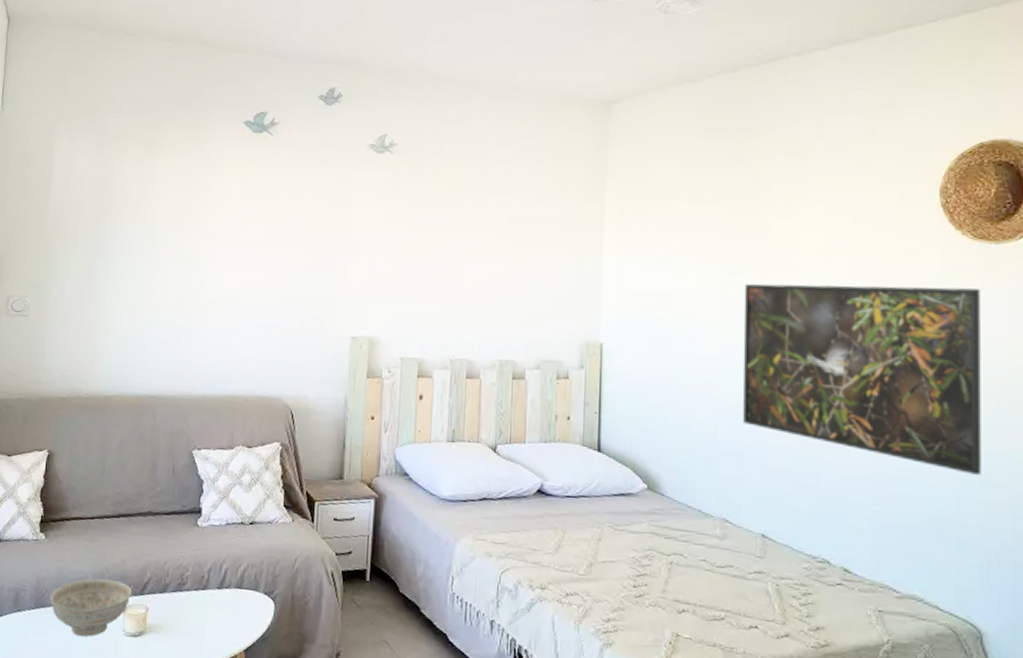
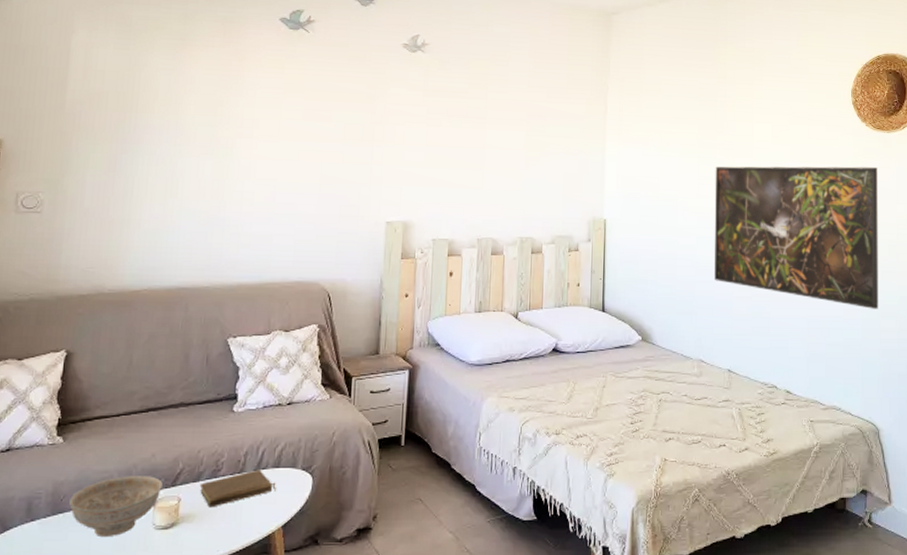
book: none [165,588,239,622] -> present [199,470,276,508]

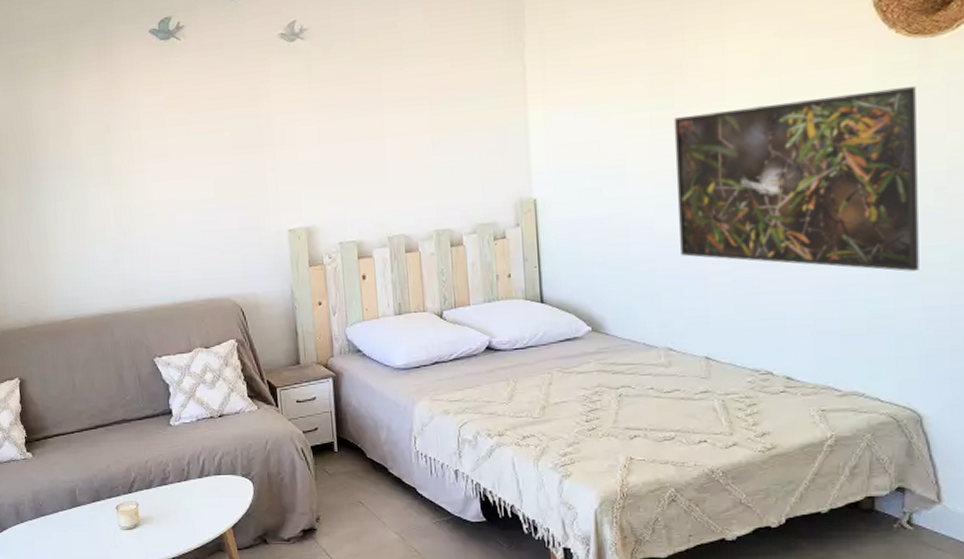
decorative bowl: present [69,475,163,536] -> none [47,483,121,535]
book: present [199,470,276,508] -> none [152,477,221,511]

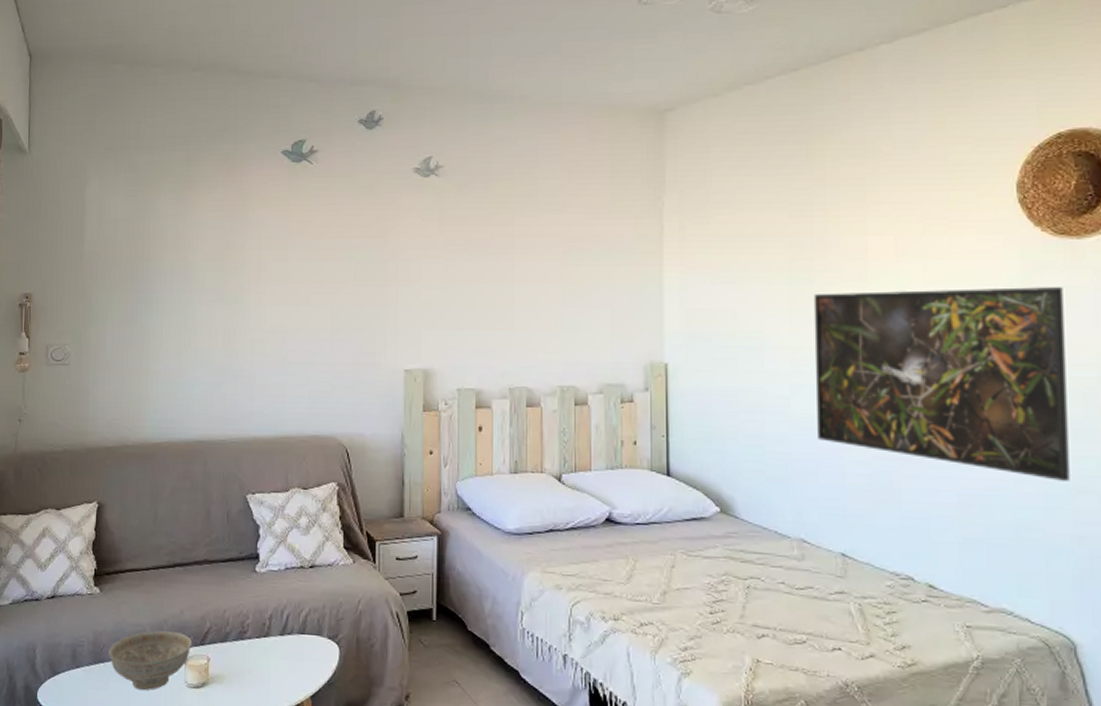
decorative bowl: none [47,483,121,535] -> present [109,630,192,690]

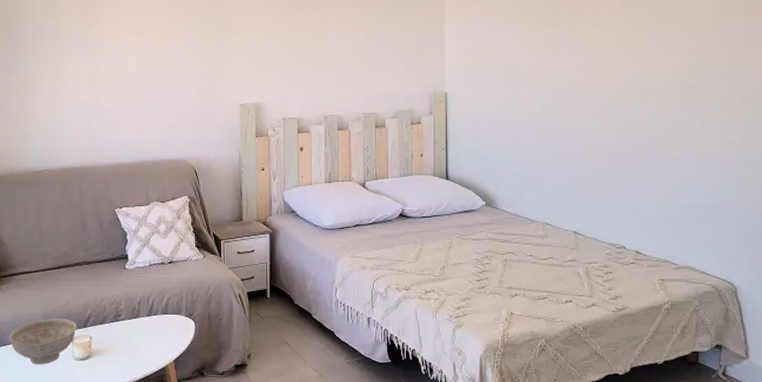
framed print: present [813,287,1070,481] -> none [558,25,743,171]

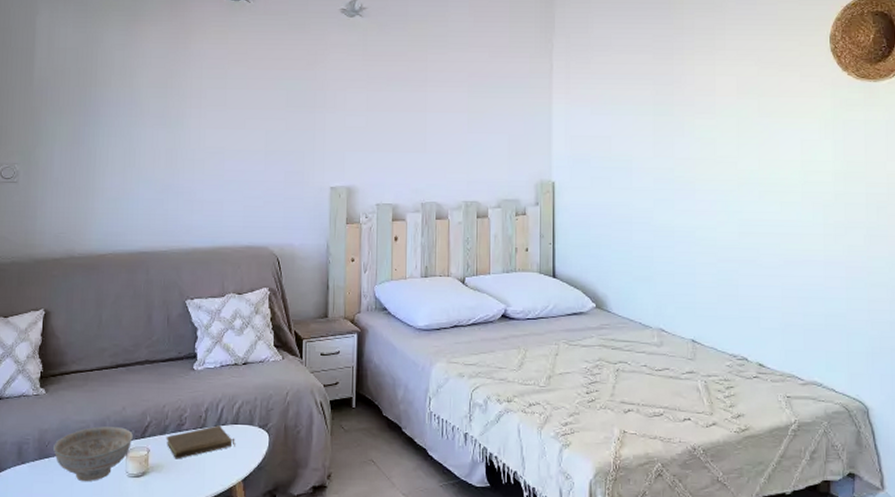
book: none [105,315,166,345] -> present [166,425,235,459]

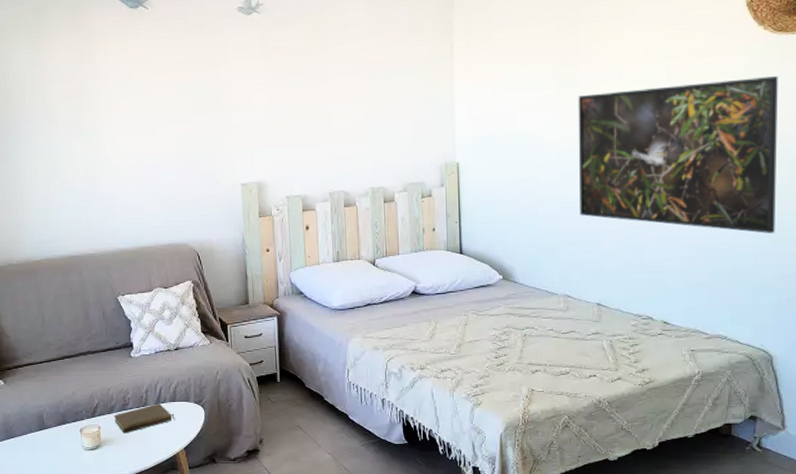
decorative bowl: present [53,426,133,481] -> none [17,408,85,455]
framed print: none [673,120,866,277] -> present [578,76,778,233]

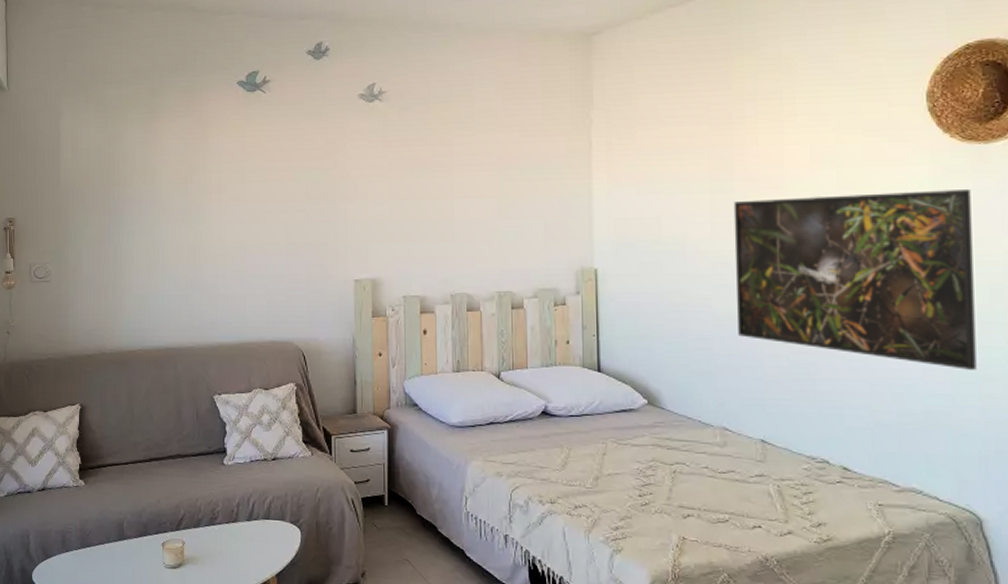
book: present [113,403,175,434] -> none [199,520,268,552]

